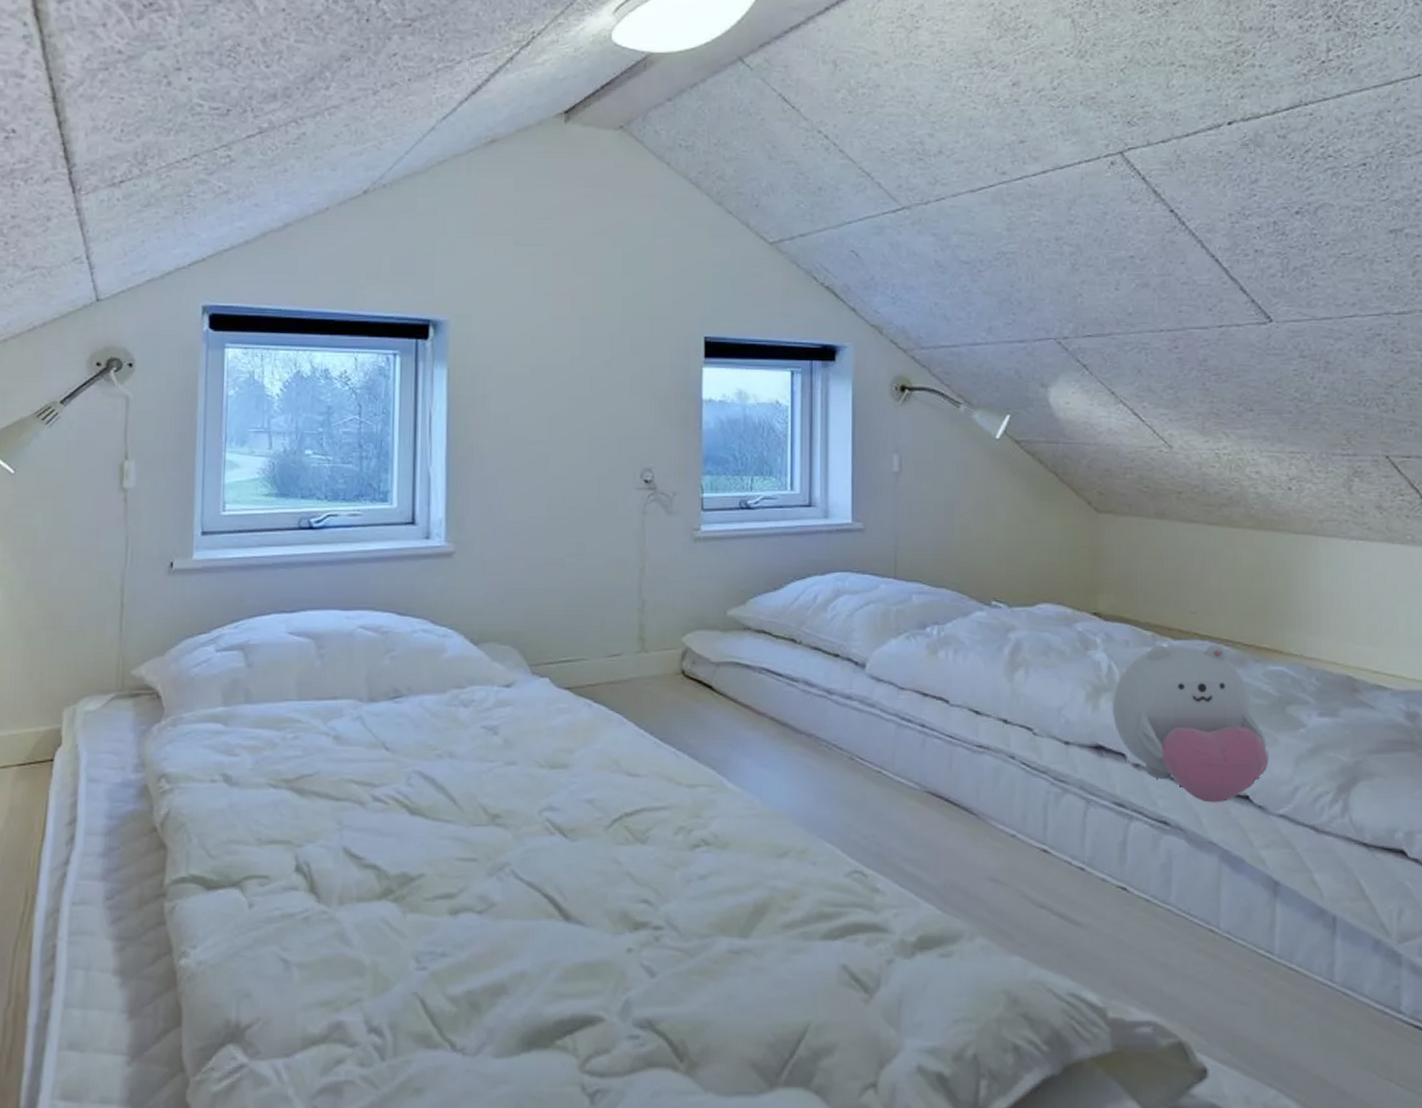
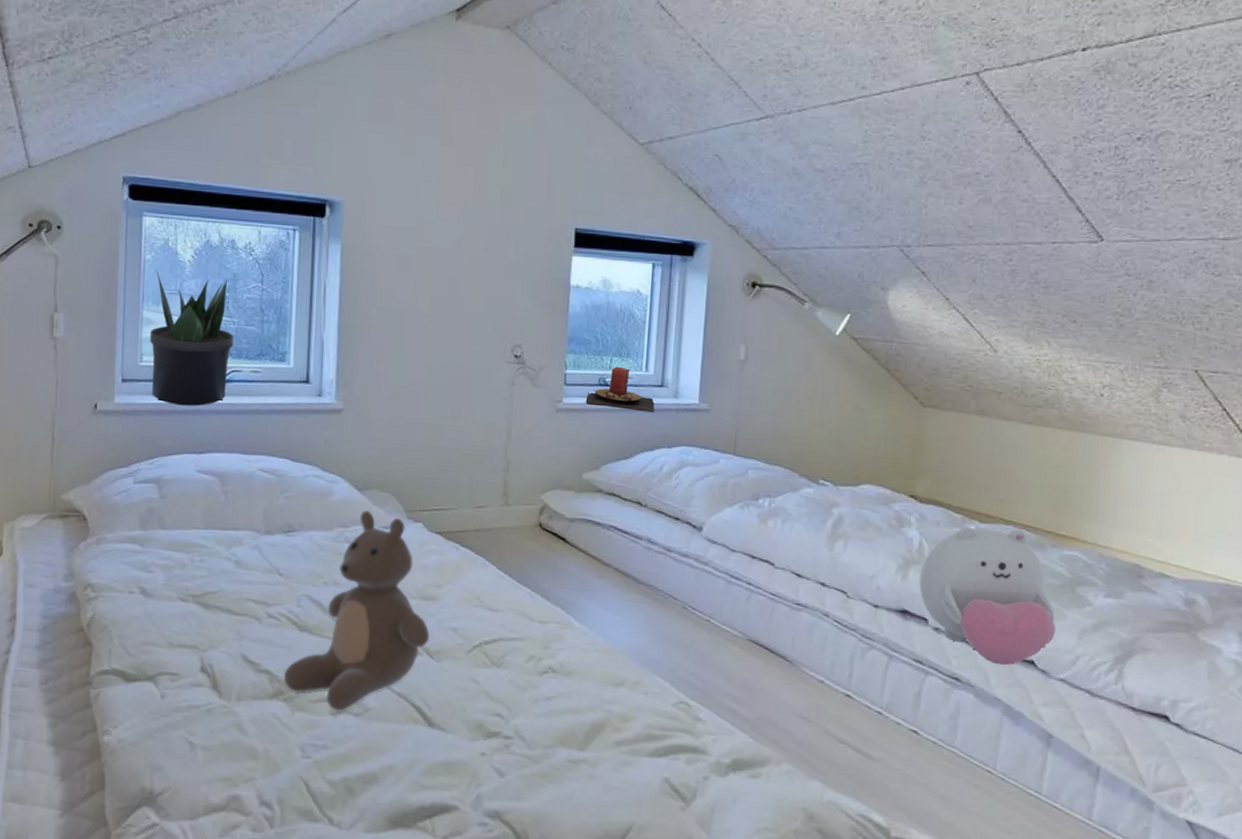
planter: none [234,407,329,558] -> present [150,270,234,407]
teddy bear: none [393,666,562,909] -> present [283,509,430,711]
candle: none [726,486,804,536] -> present [585,366,655,413]

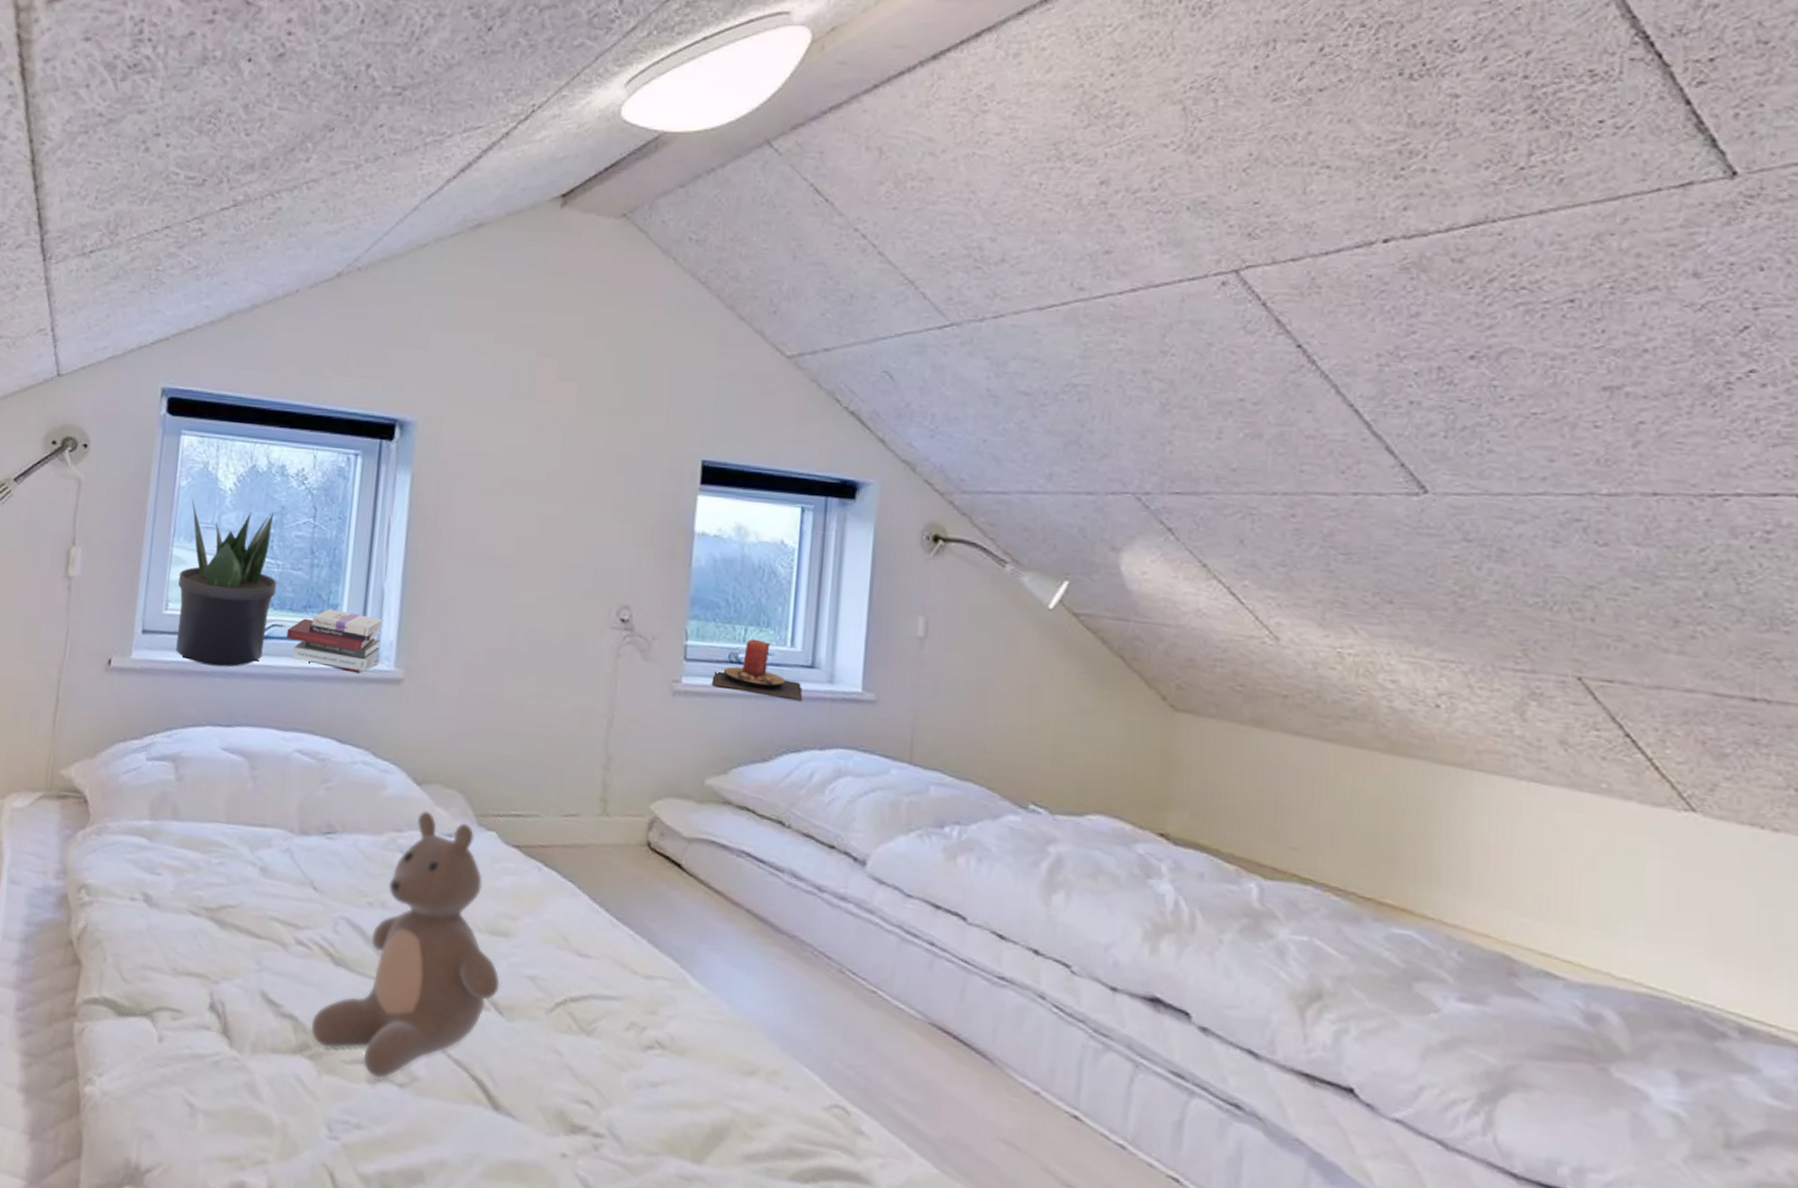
books: none [245,356,325,407] -> present [286,608,384,674]
plush toy: present [919,527,1056,666] -> none [1177,883,1384,1092]

